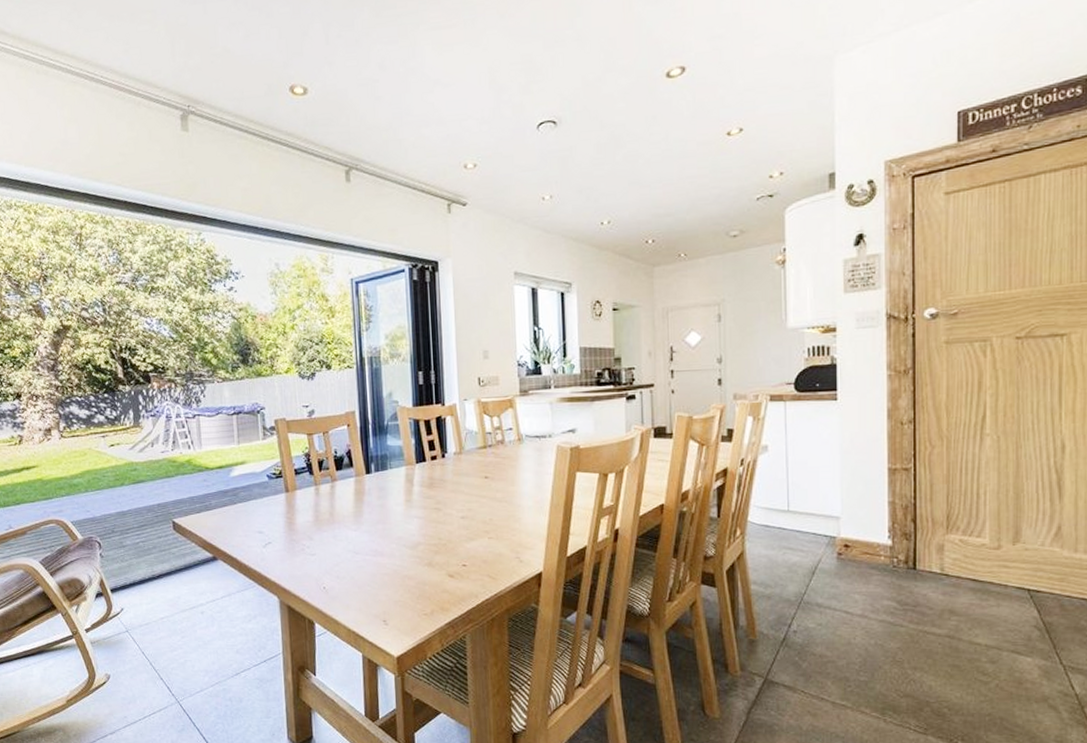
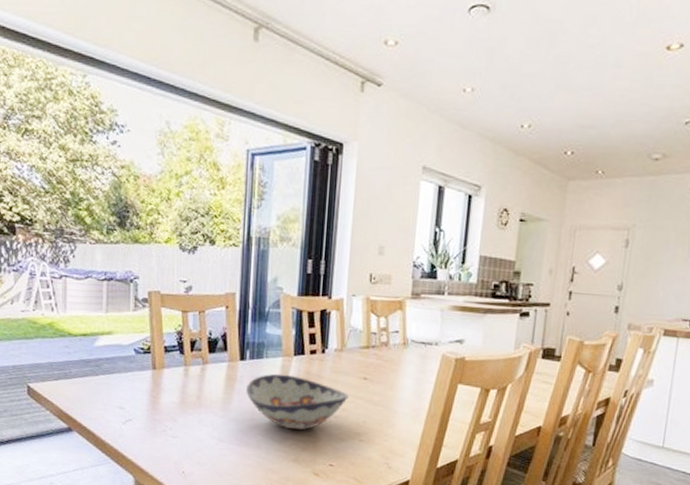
decorative bowl: none [374,482,473,535] -> present [245,373,349,431]

